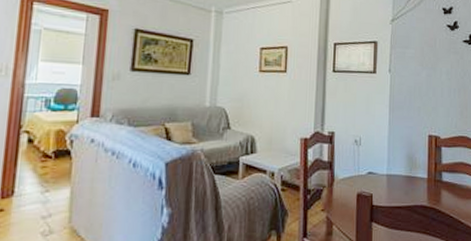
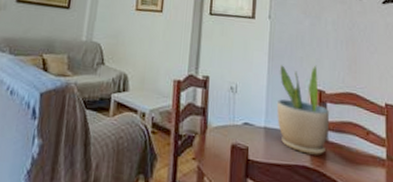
potted plant: none [397,113,443,195] -> present [276,65,329,155]

